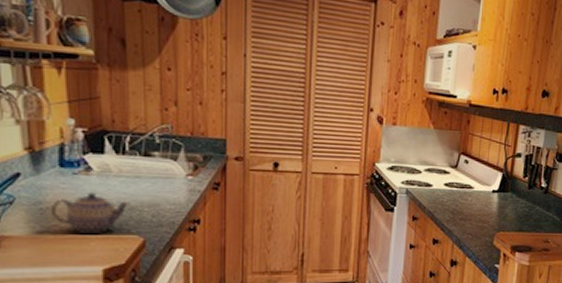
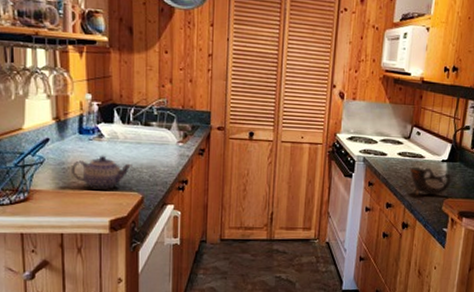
cup: none [457,199,503,231] -> present [409,167,451,196]

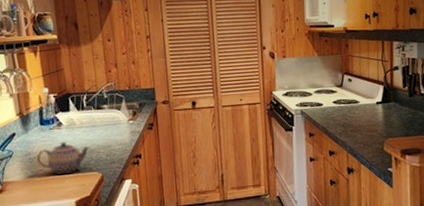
cup: present [409,167,451,196] -> none [346,112,389,141]

